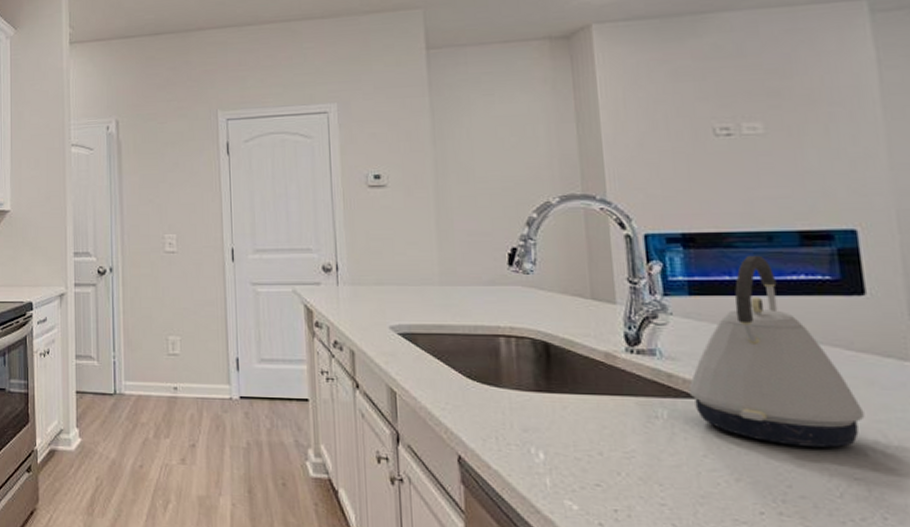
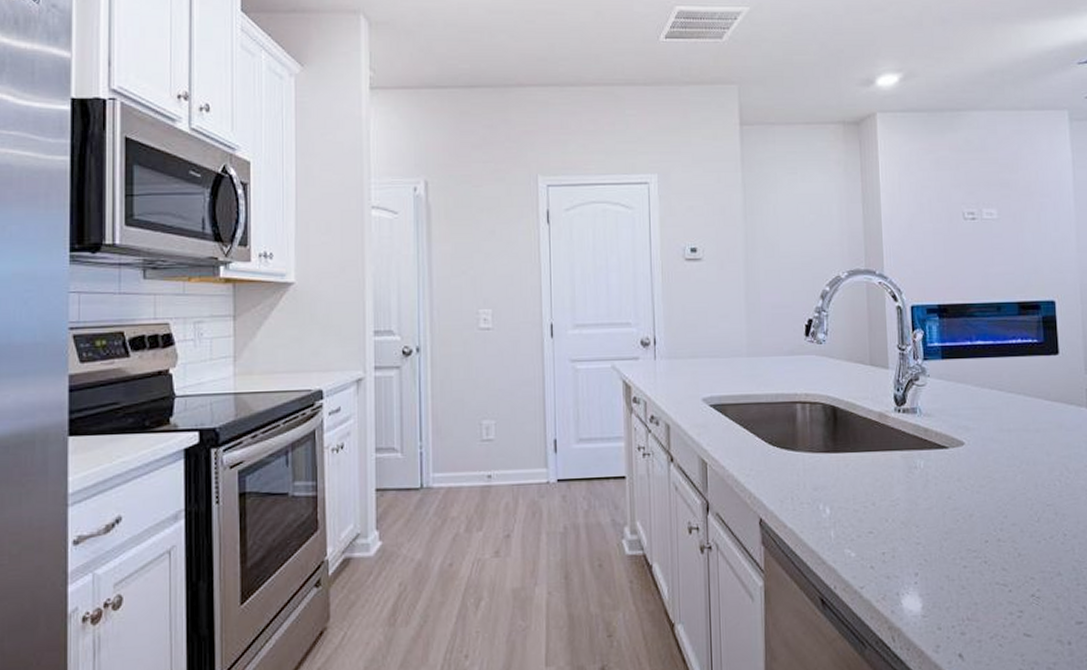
kettle: present [688,255,865,448] -> none [939,323,1055,483]

